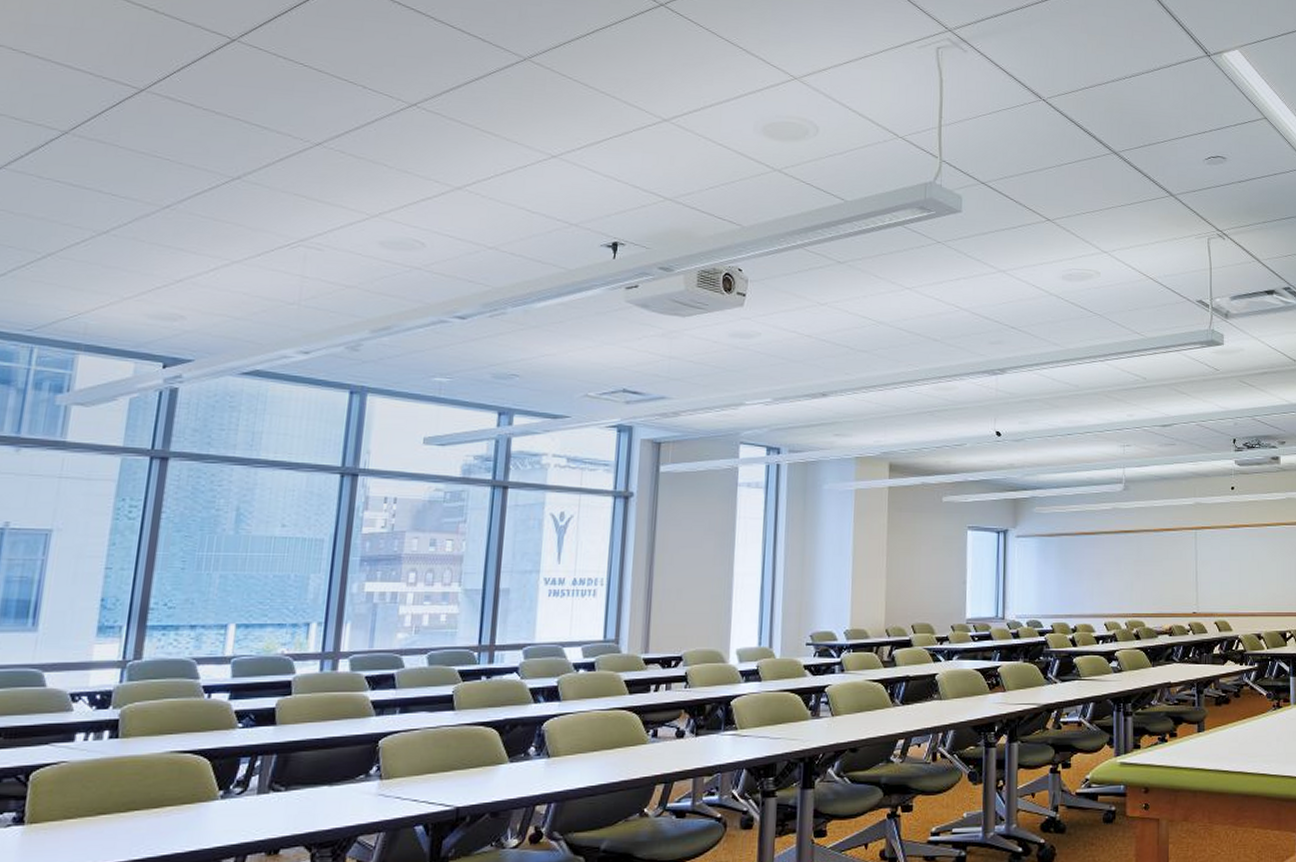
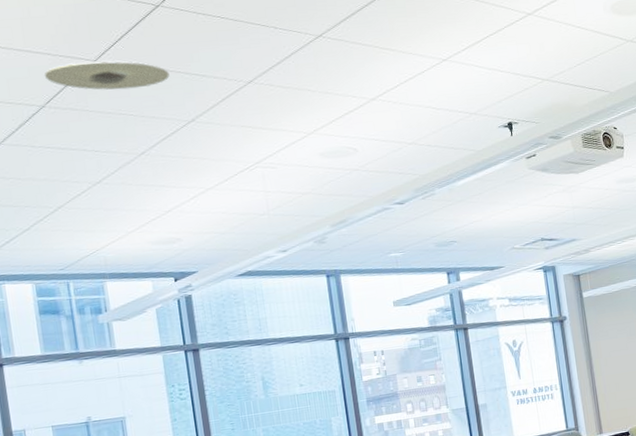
recessed light: none [78,87,226,130] -> present [44,60,170,90]

